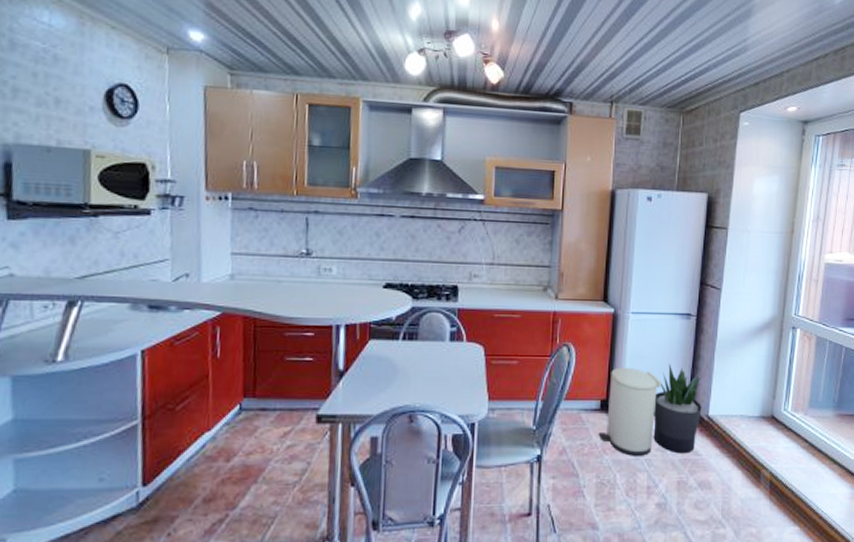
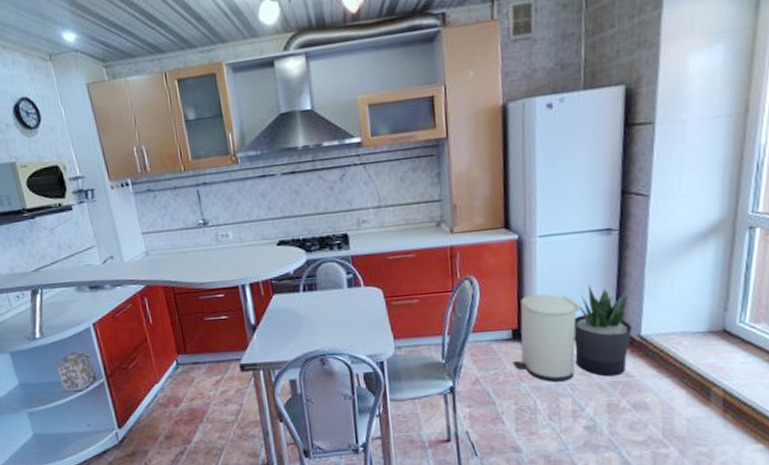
decorative jar: none [75,383,130,433] -> present [56,351,97,392]

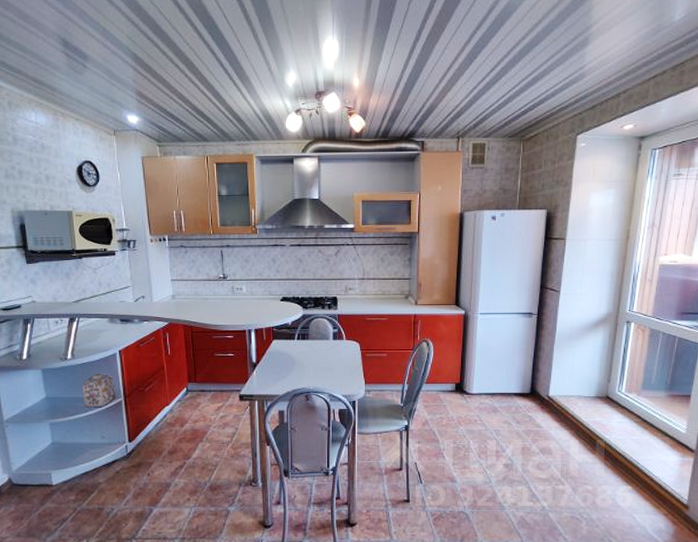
pedal bin: present [512,293,581,382] -> none [454,357,507,427]
planter: present [573,284,632,377] -> none [501,354,543,426]

